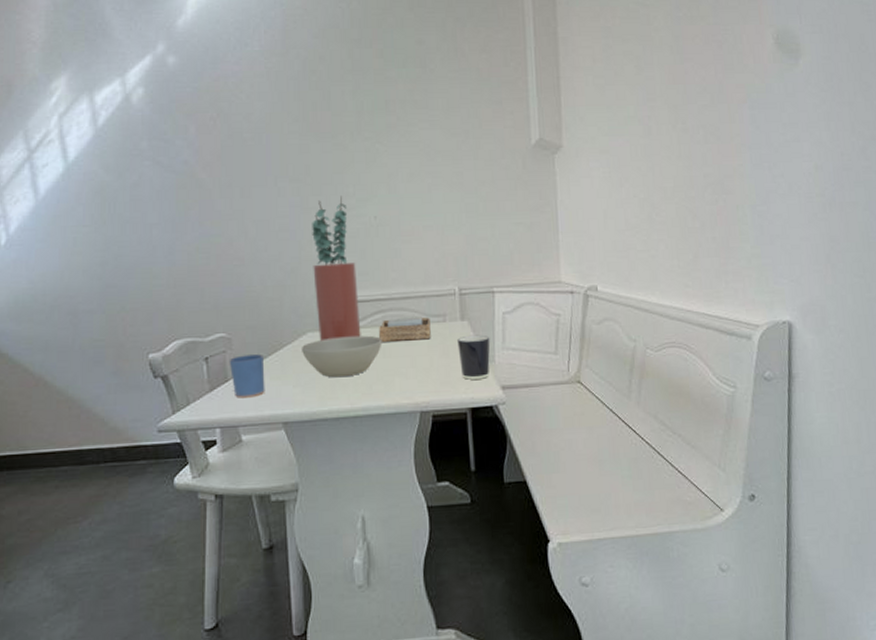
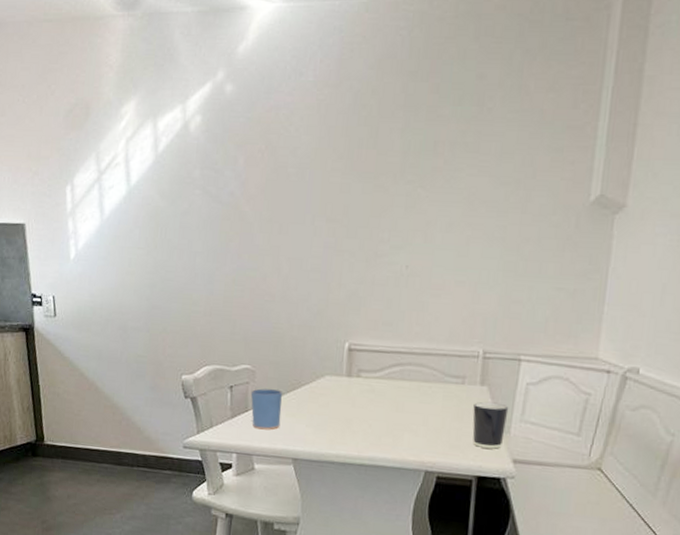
soup bowl: present [300,335,382,378] -> none [317,384,397,425]
vase: present [312,196,361,342] -> none [336,240,381,388]
napkin holder: present [379,316,431,343] -> none [394,373,449,400]

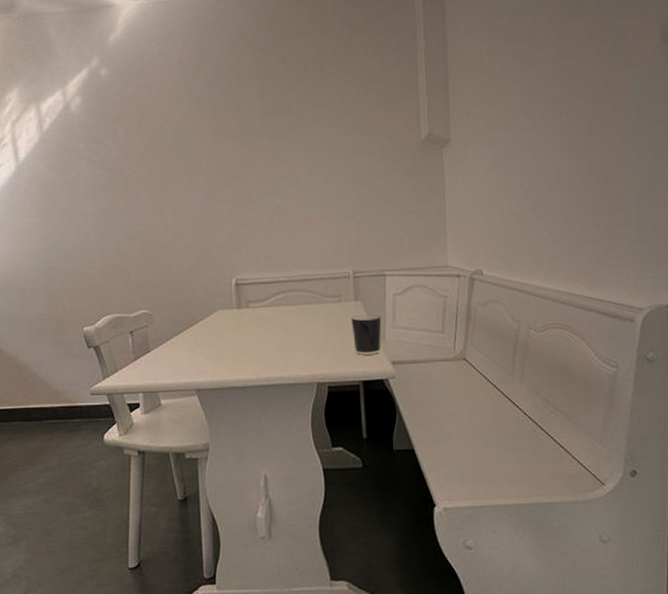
mug: present [250,388,282,430] -> none [150,329,181,367]

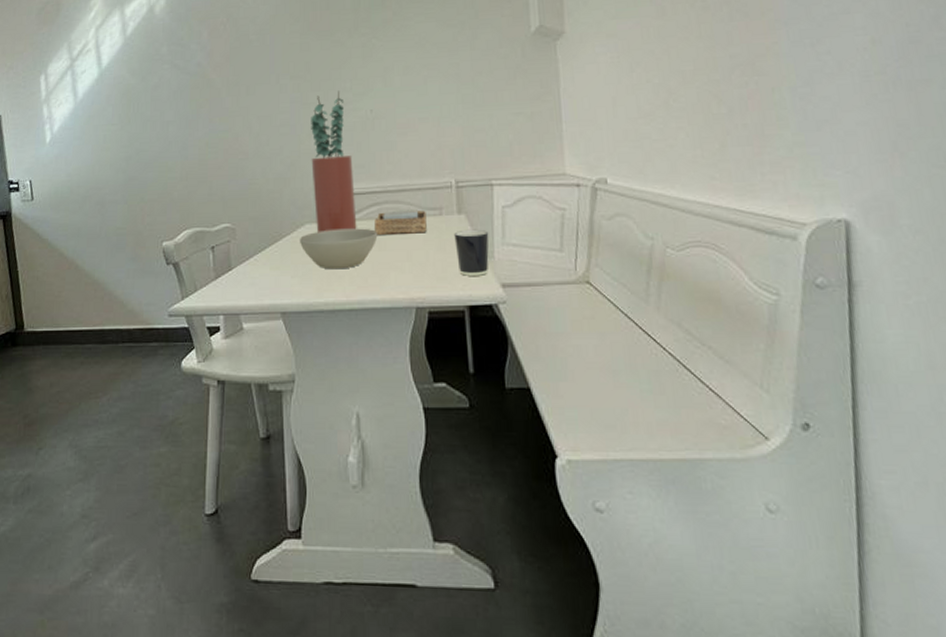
soup bowl: none [212,313,284,351] -> present [299,228,378,270]
vase: none [222,188,265,319] -> present [311,90,357,233]
napkin holder: none [281,297,327,320] -> present [375,209,427,236]

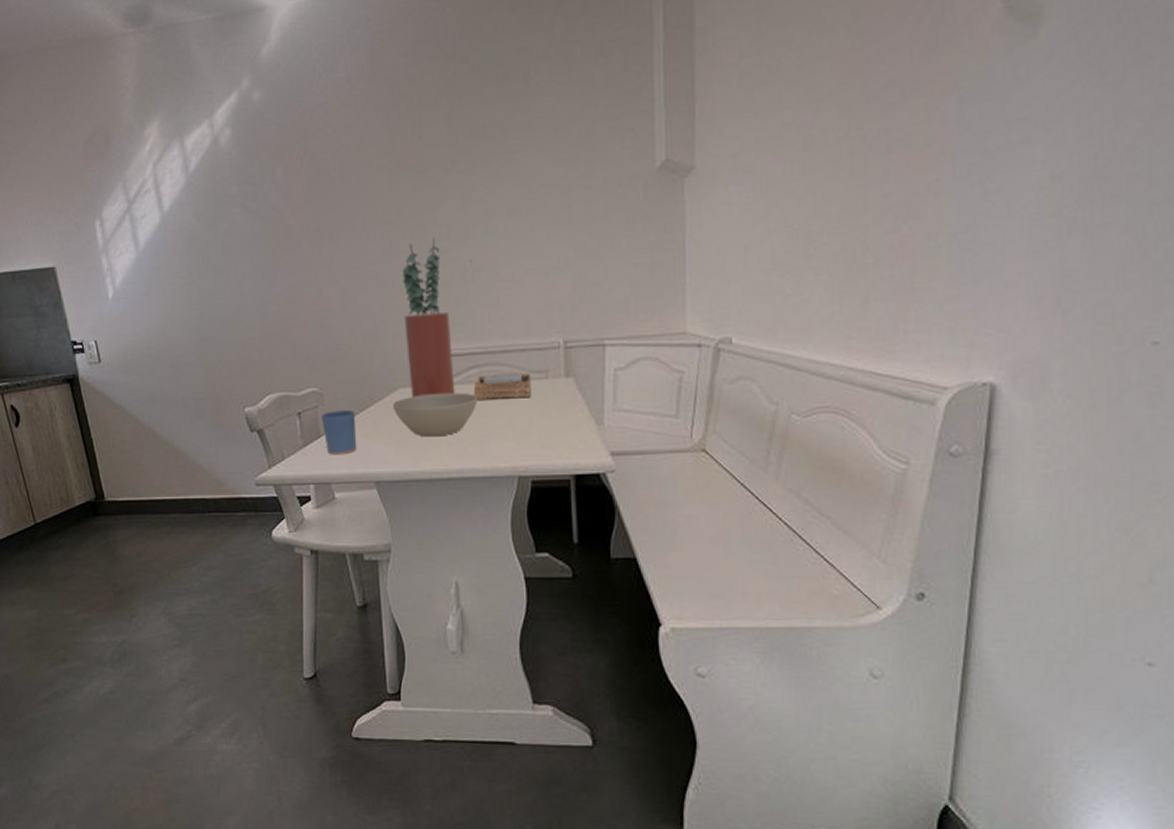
mug: none [232,245,265,287] -> present [321,410,357,455]
mug: present [454,229,490,276] -> none [561,394,599,444]

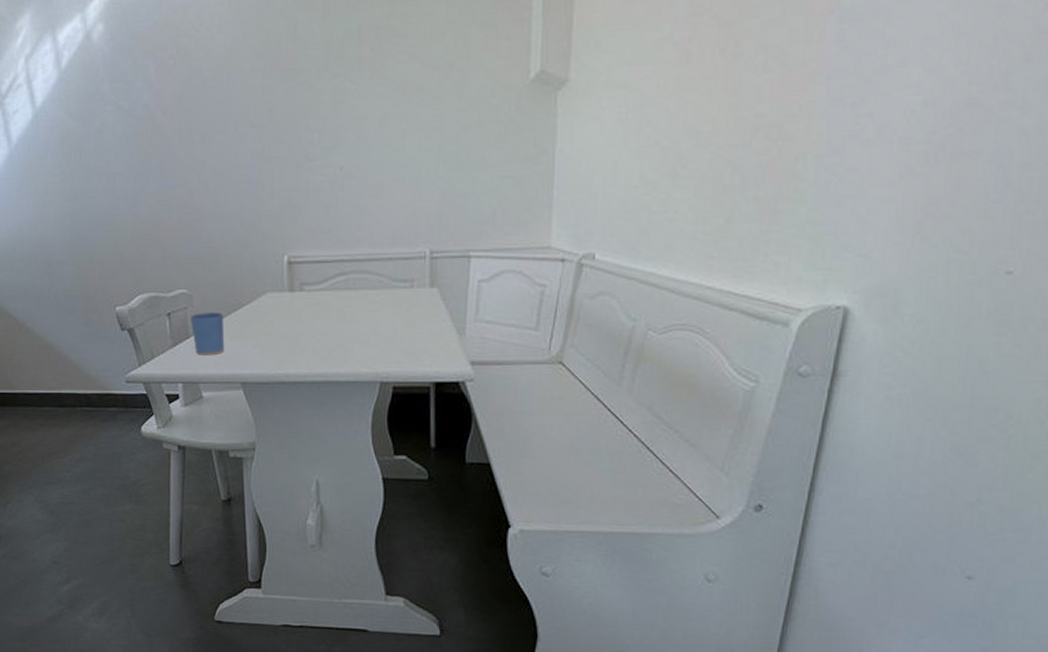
soup bowl: present [392,392,478,437] -> none [260,299,344,341]
vase: present [403,238,455,398] -> none [273,143,322,303]
napkin holder: present [474,372,531,401] -> none [341,281,396,308]

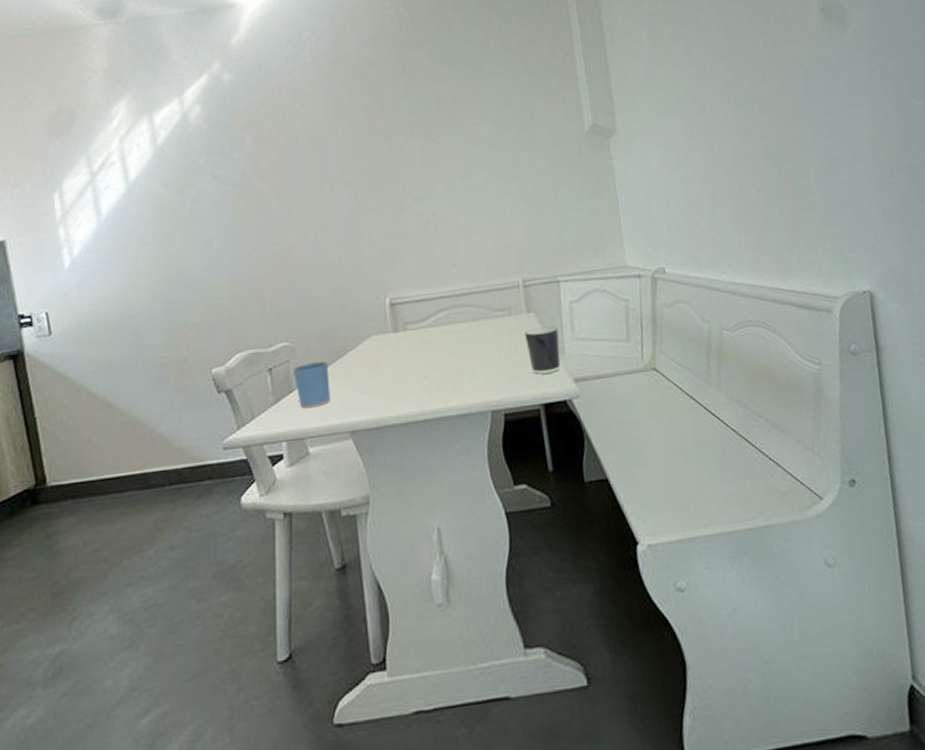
mug: none [424,304,462,352] -> present [524,326,561,374]

